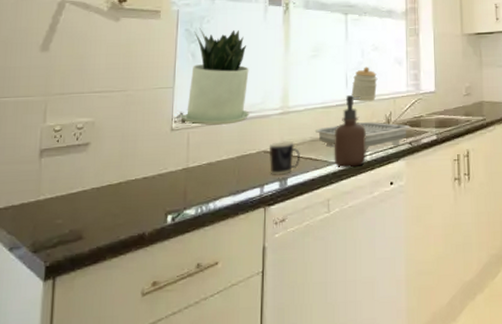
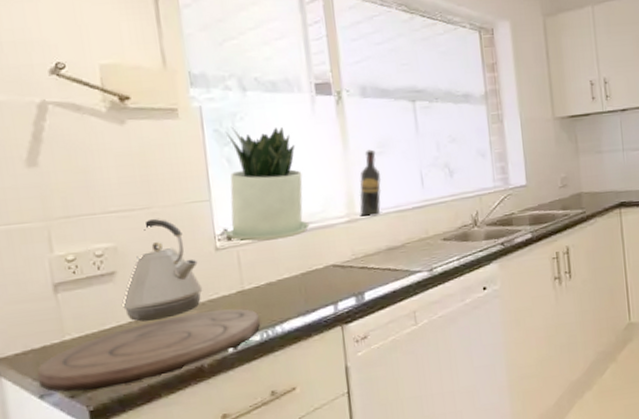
cutting board: none [11,183,198,248] -> present [37,308,261,392]
kettle: none [90,101,155,189] -> present [122,219,203,322]
mug: present [269,141,300,175] -> none [338,252,377,291]
wine bottle: none [292,52,313,111] -> present [359,149,382,217]
dish rack: present [316,121,410,151] -> none [391,223,501,257]
soap dispenser: present [334,94,366,169] -> none [414,194,453,277]
jar: present [351,67,378,102] -> none [429,162,459,203]

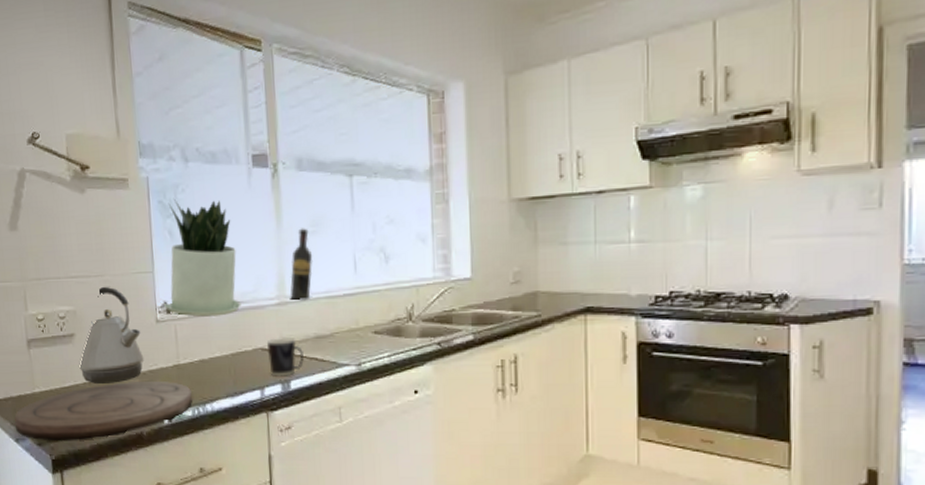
mug: none [338,252,377,291] -> present [266,338,304,377]

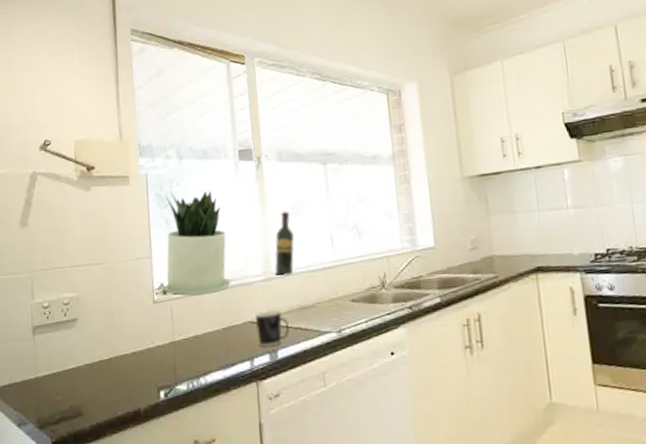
cutting board: present [14,380,193,441] -> none [17,358,188,424]
kettle: present [79,287,144,383] -> none [81,273,142,365]

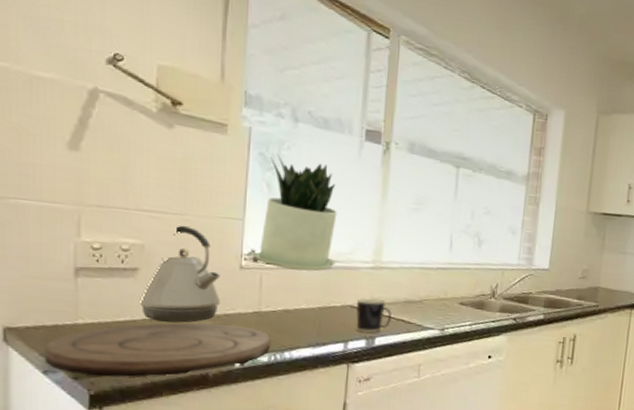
cutting board: none [17,358,188,424] -> present [44,322,271,377]
kettle: none [81,273,142,365] -> present [140,226,221,323]
wine bottle: present [274,211,295,276] -> none [385,204,413,269]

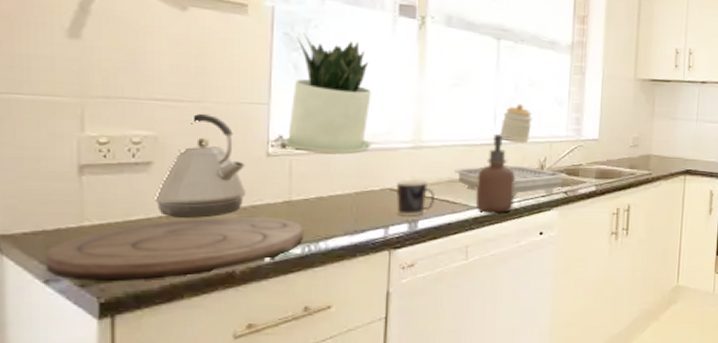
dish rack: none [411,289,517,321] -> present [455,164,567,198]
soap dispenser: none [429,258,468,337] -> present [475,133,515,215]
jar: none [455,231,487,270] -> present [500,104,533,144]

